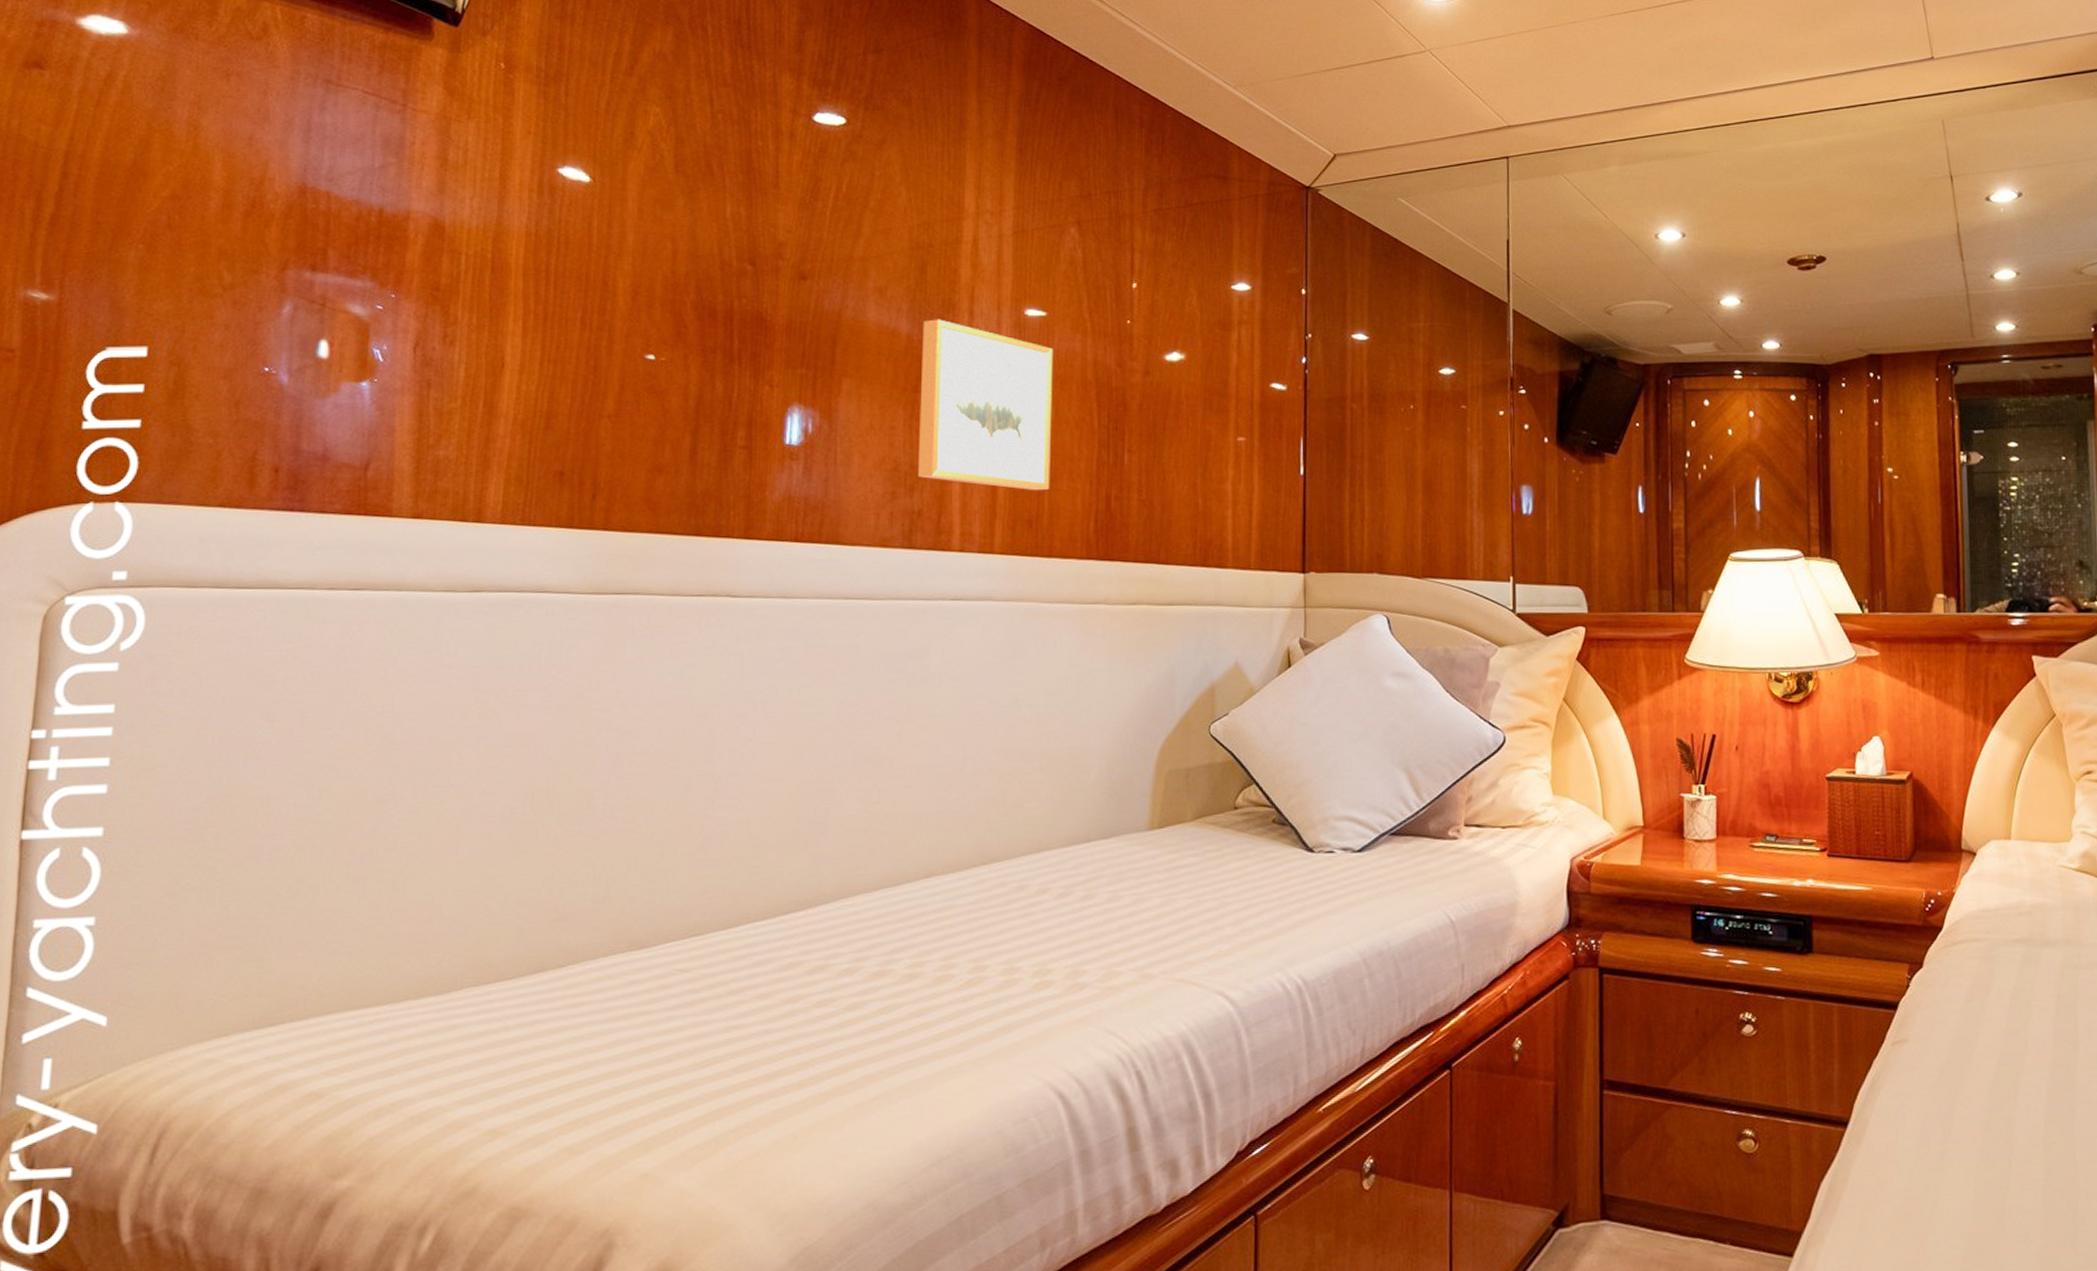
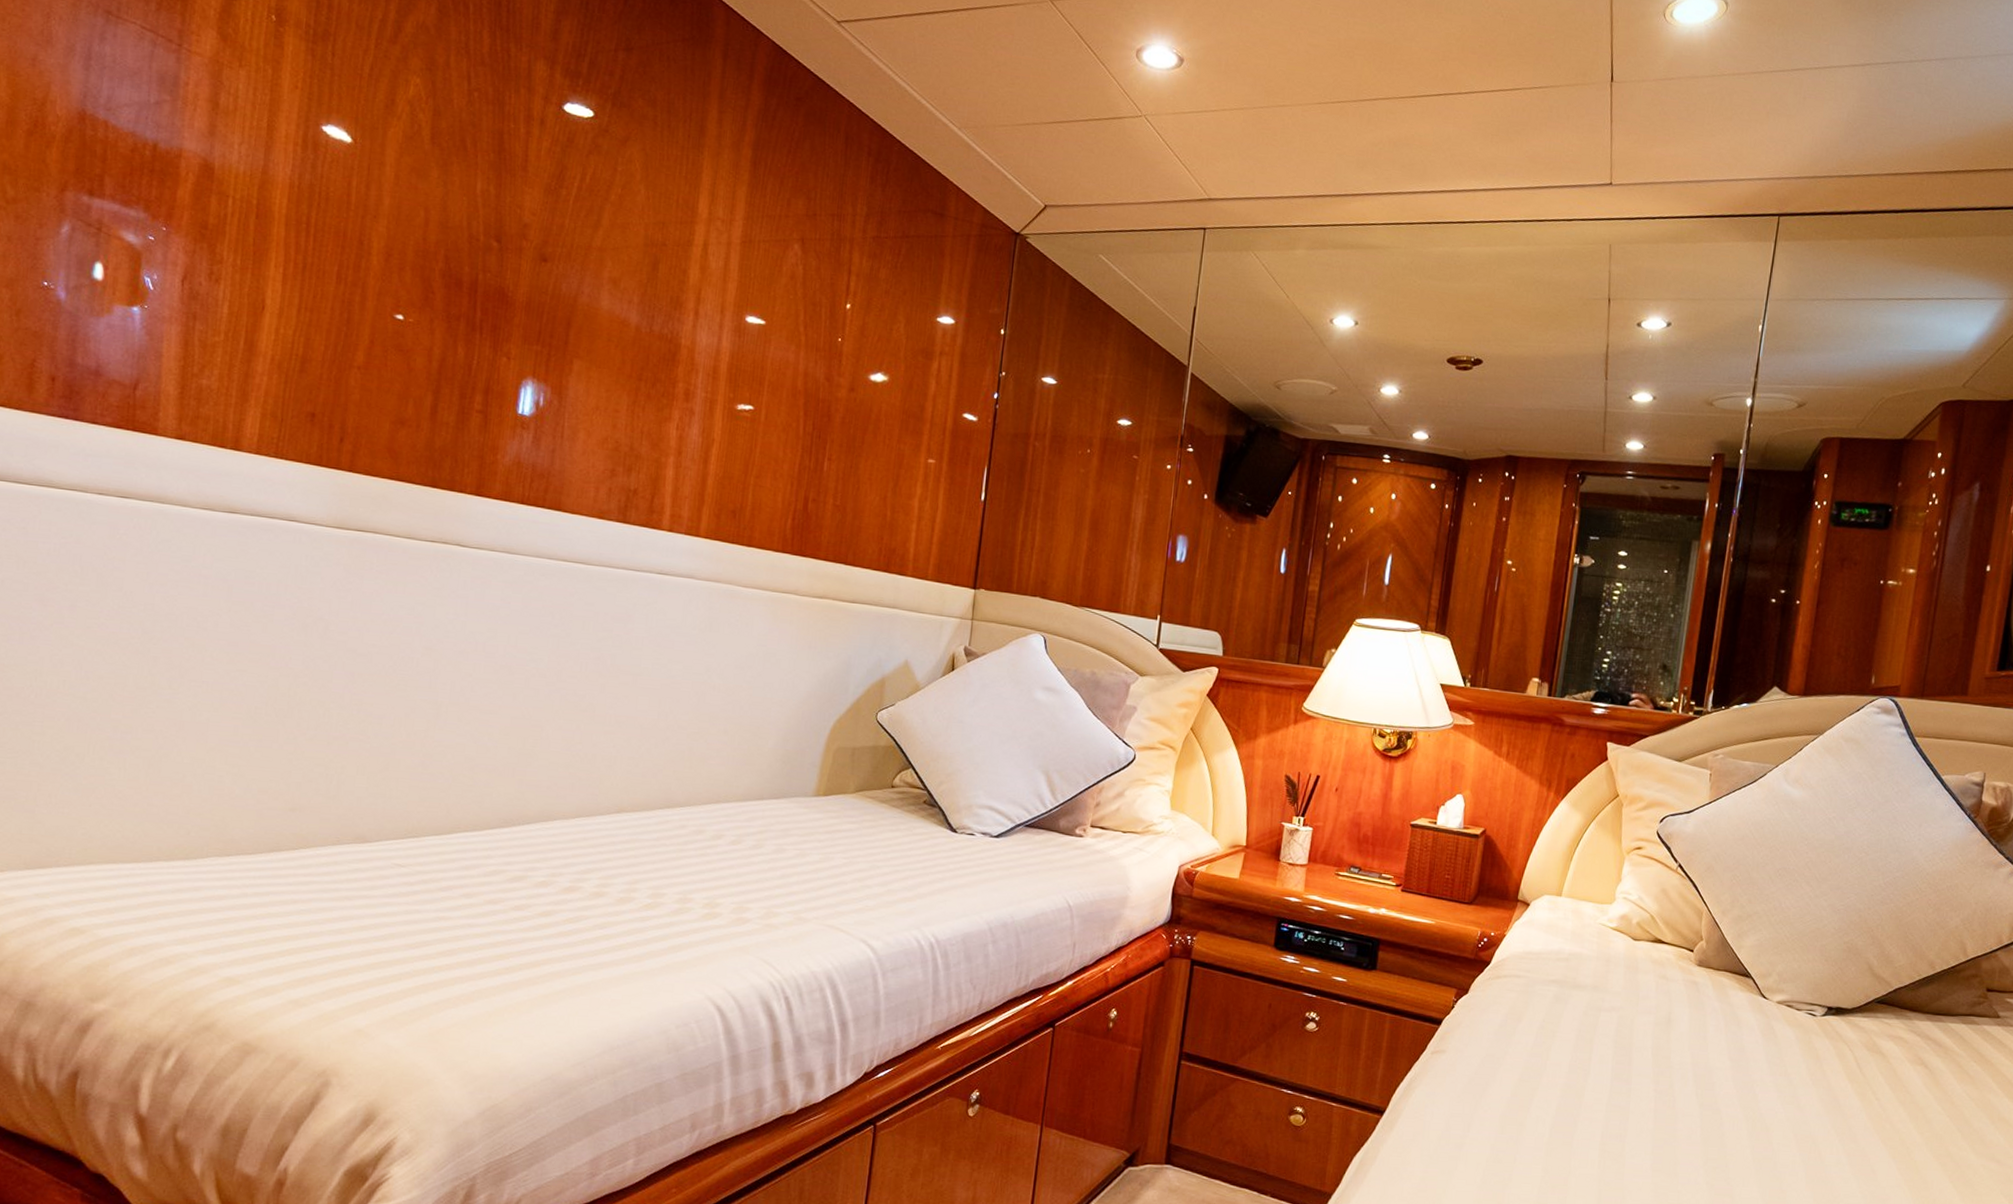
wall art: present [917,319,1054,491] -> none [636,314,769,485]

